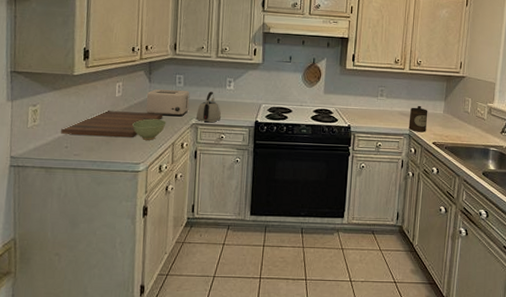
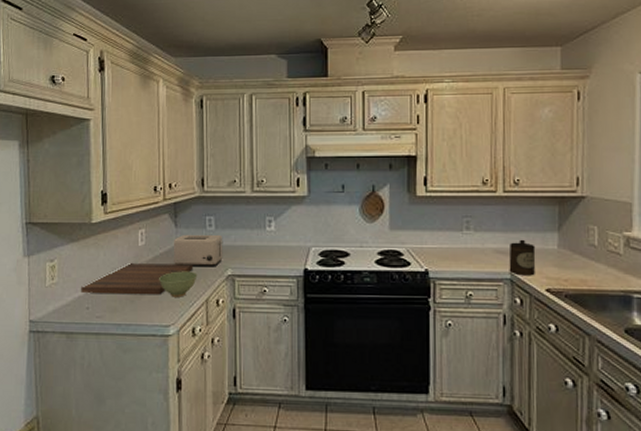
kettle: present [196,91,222,123] -> none [233,234,263,273]

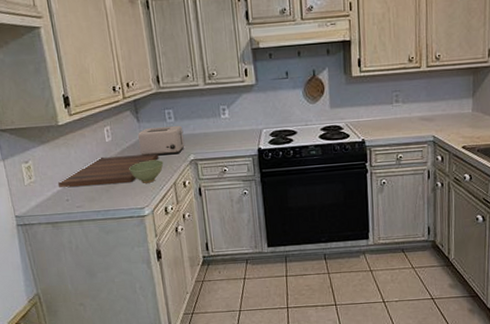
canister: present [509,239,536,276] -> none [431,106,454,138]

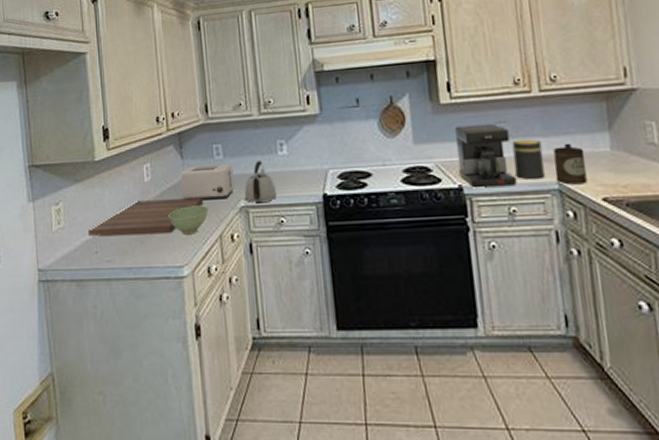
kettle: none [193,123,221,157] -> present [244,160,278,203]
coffee maker: none [362,92,405,140] -> present [455,123,517,187]
cylinder: none [403,103,425,134] -> present [512,139,545,179]
canister: none [431,106,454,138] -> present [553,143,587,185]

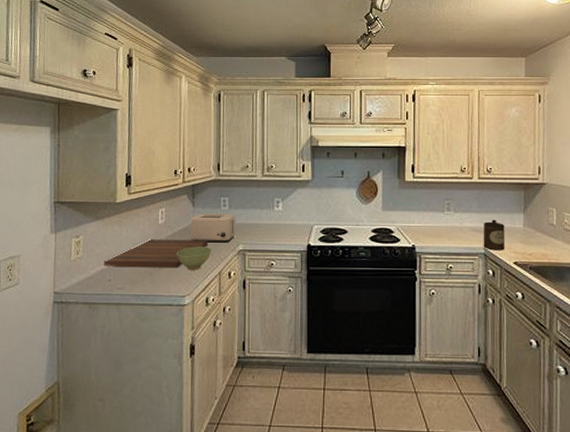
kettle: present [244,160,278,203] -> none [244,214,271,248]
coffee maker: present [455,123,517,187] -> none [413,199,455,248]
cylinder: present [512,139,545,179] -> none [455,214,476,244]

